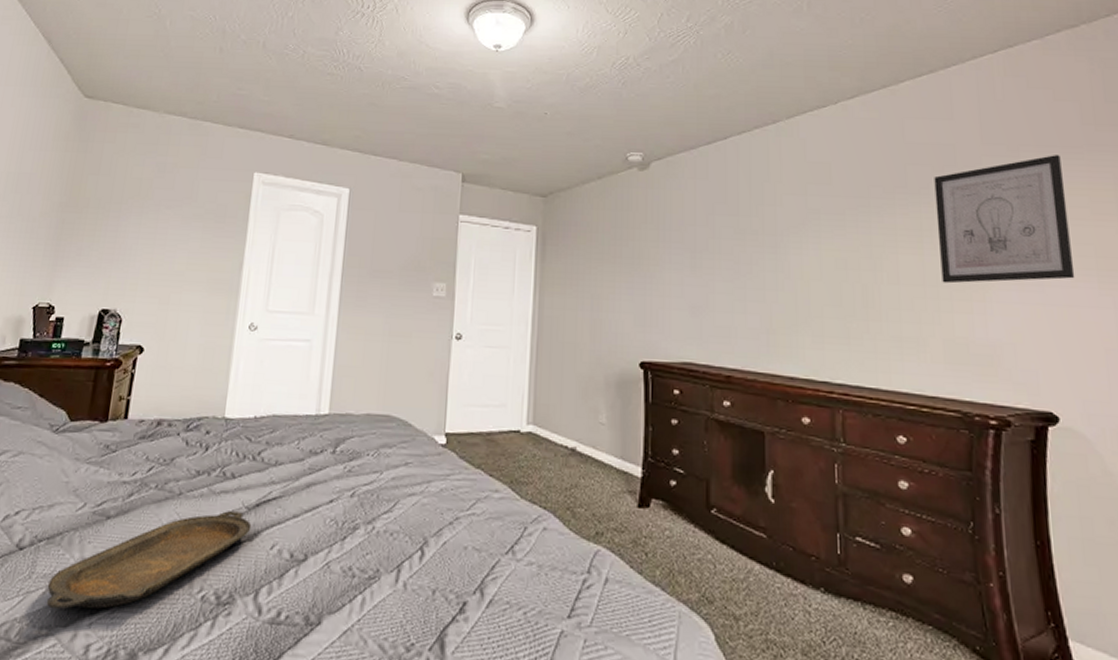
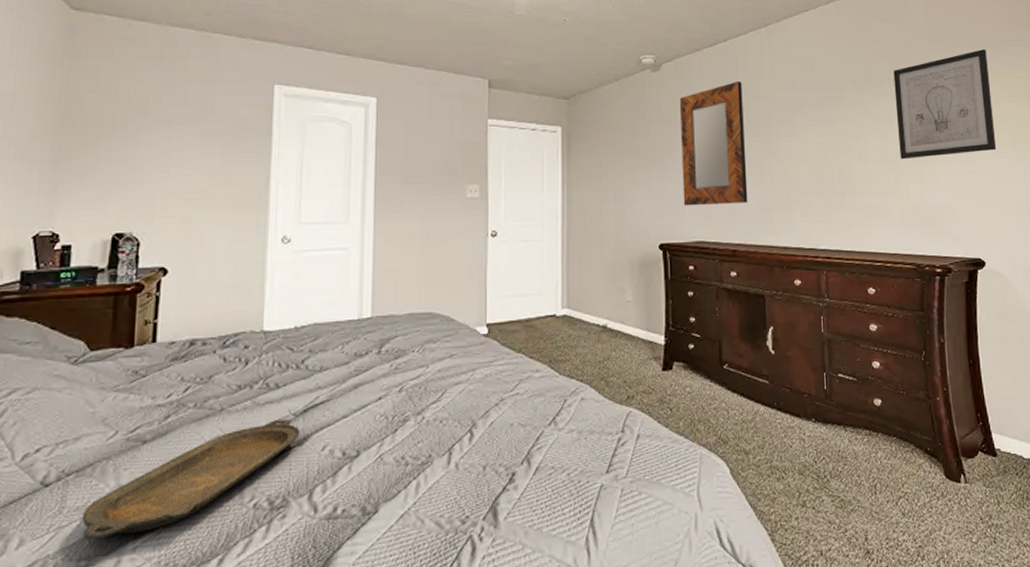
home mirror: none [669,183,747,323] -> present [680,80,748,206]

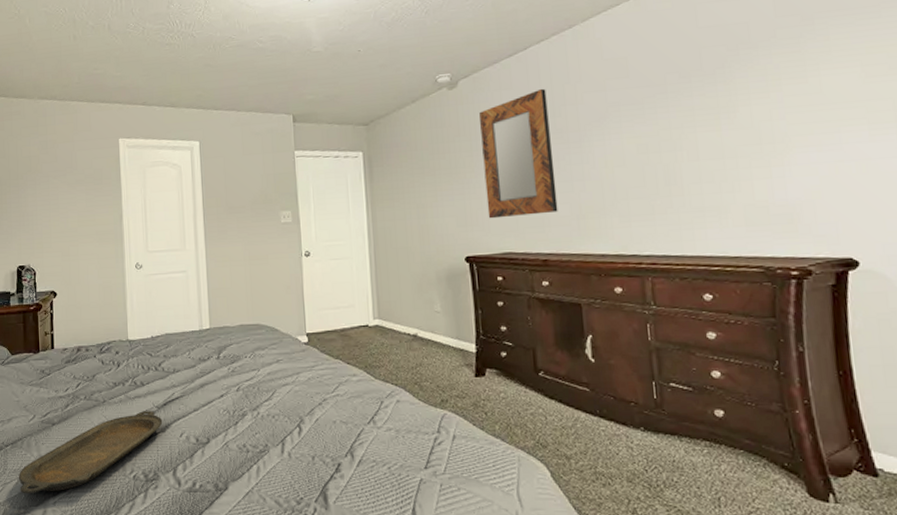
wall art: present [893,49,997,160] -> none [729,17,873,154]

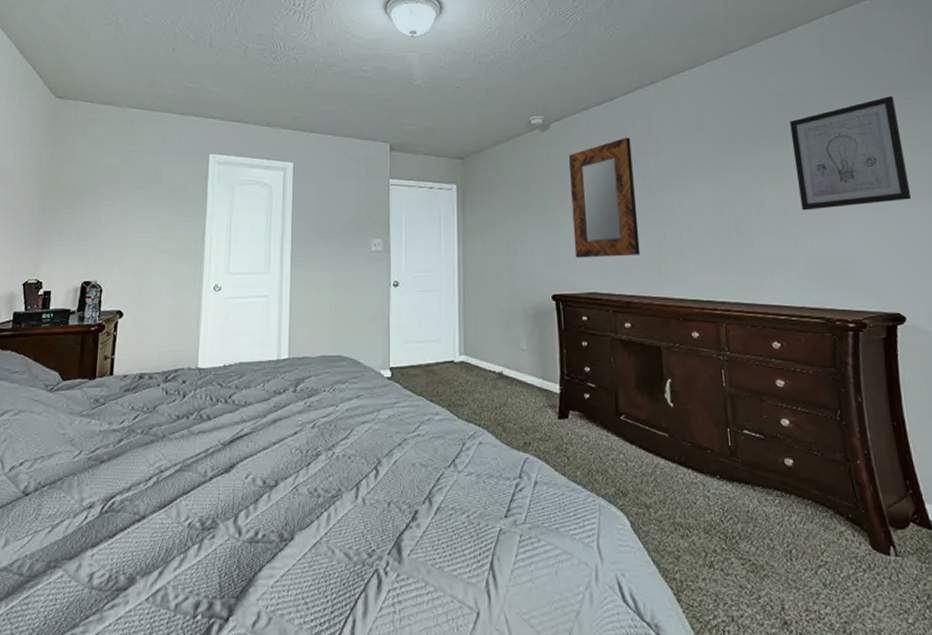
serving tray: present [18,411,163,494] -> none [52,448,228,545]
wall art: none [729,17,873,154] -> present [789,96,912,211]

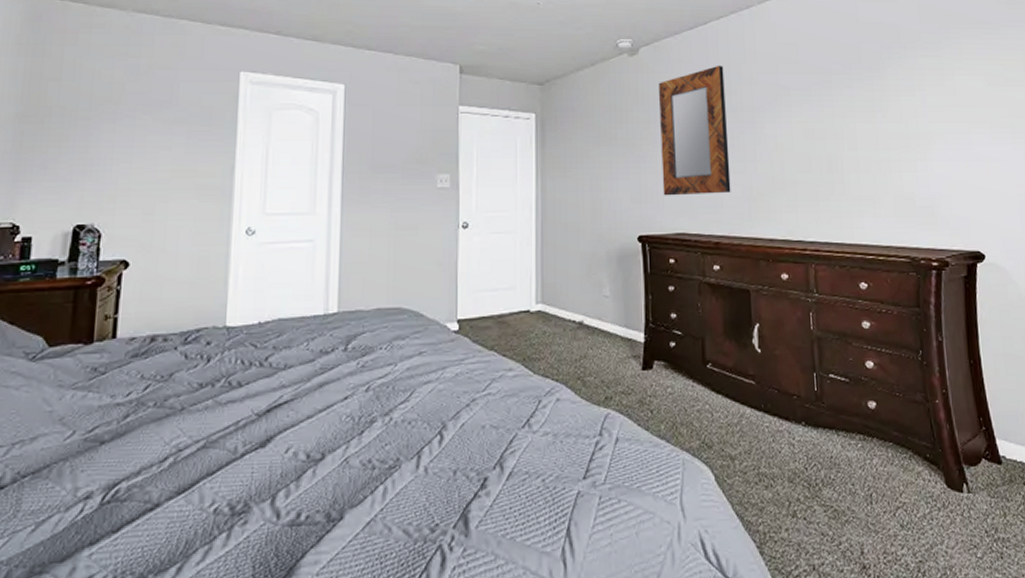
wall art: present [789,96,912,211] -> none [883,31,995,147]

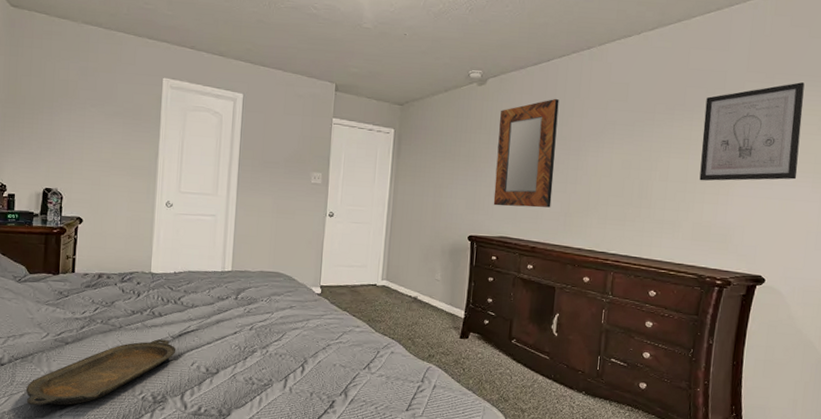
serving tray: none [36,420,263,546] -> present [25,339,176,406]
wall art: none [883,31,995,147] -> present [699,82,805,181]

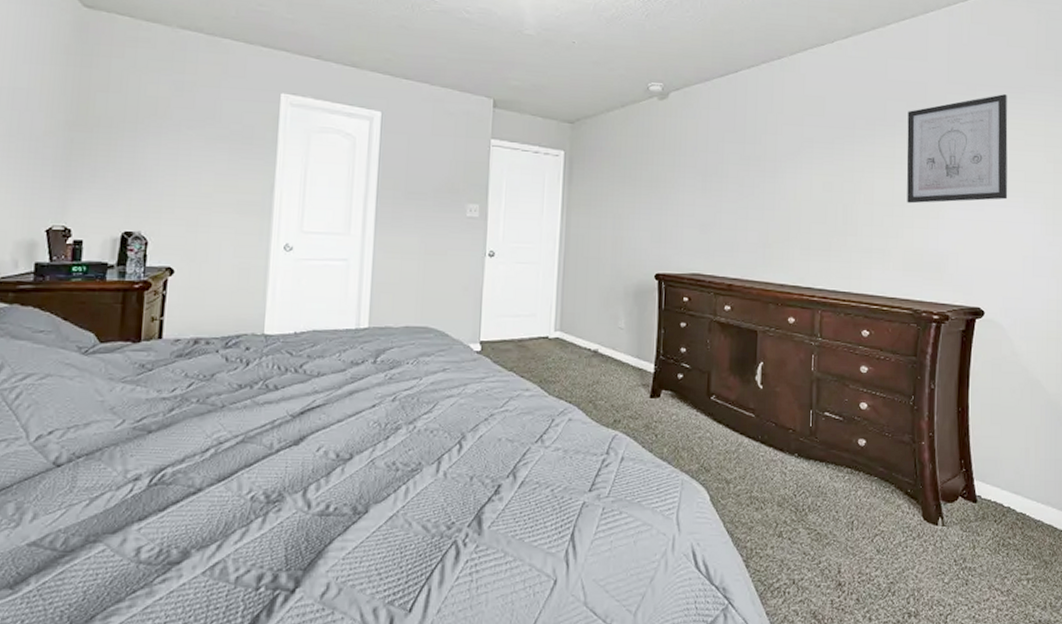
serving tray: present [25,339,176,406] -> none [90,420,297,519]
home mirror: present [493,98,559,208] -> none [682,113,750,239]

